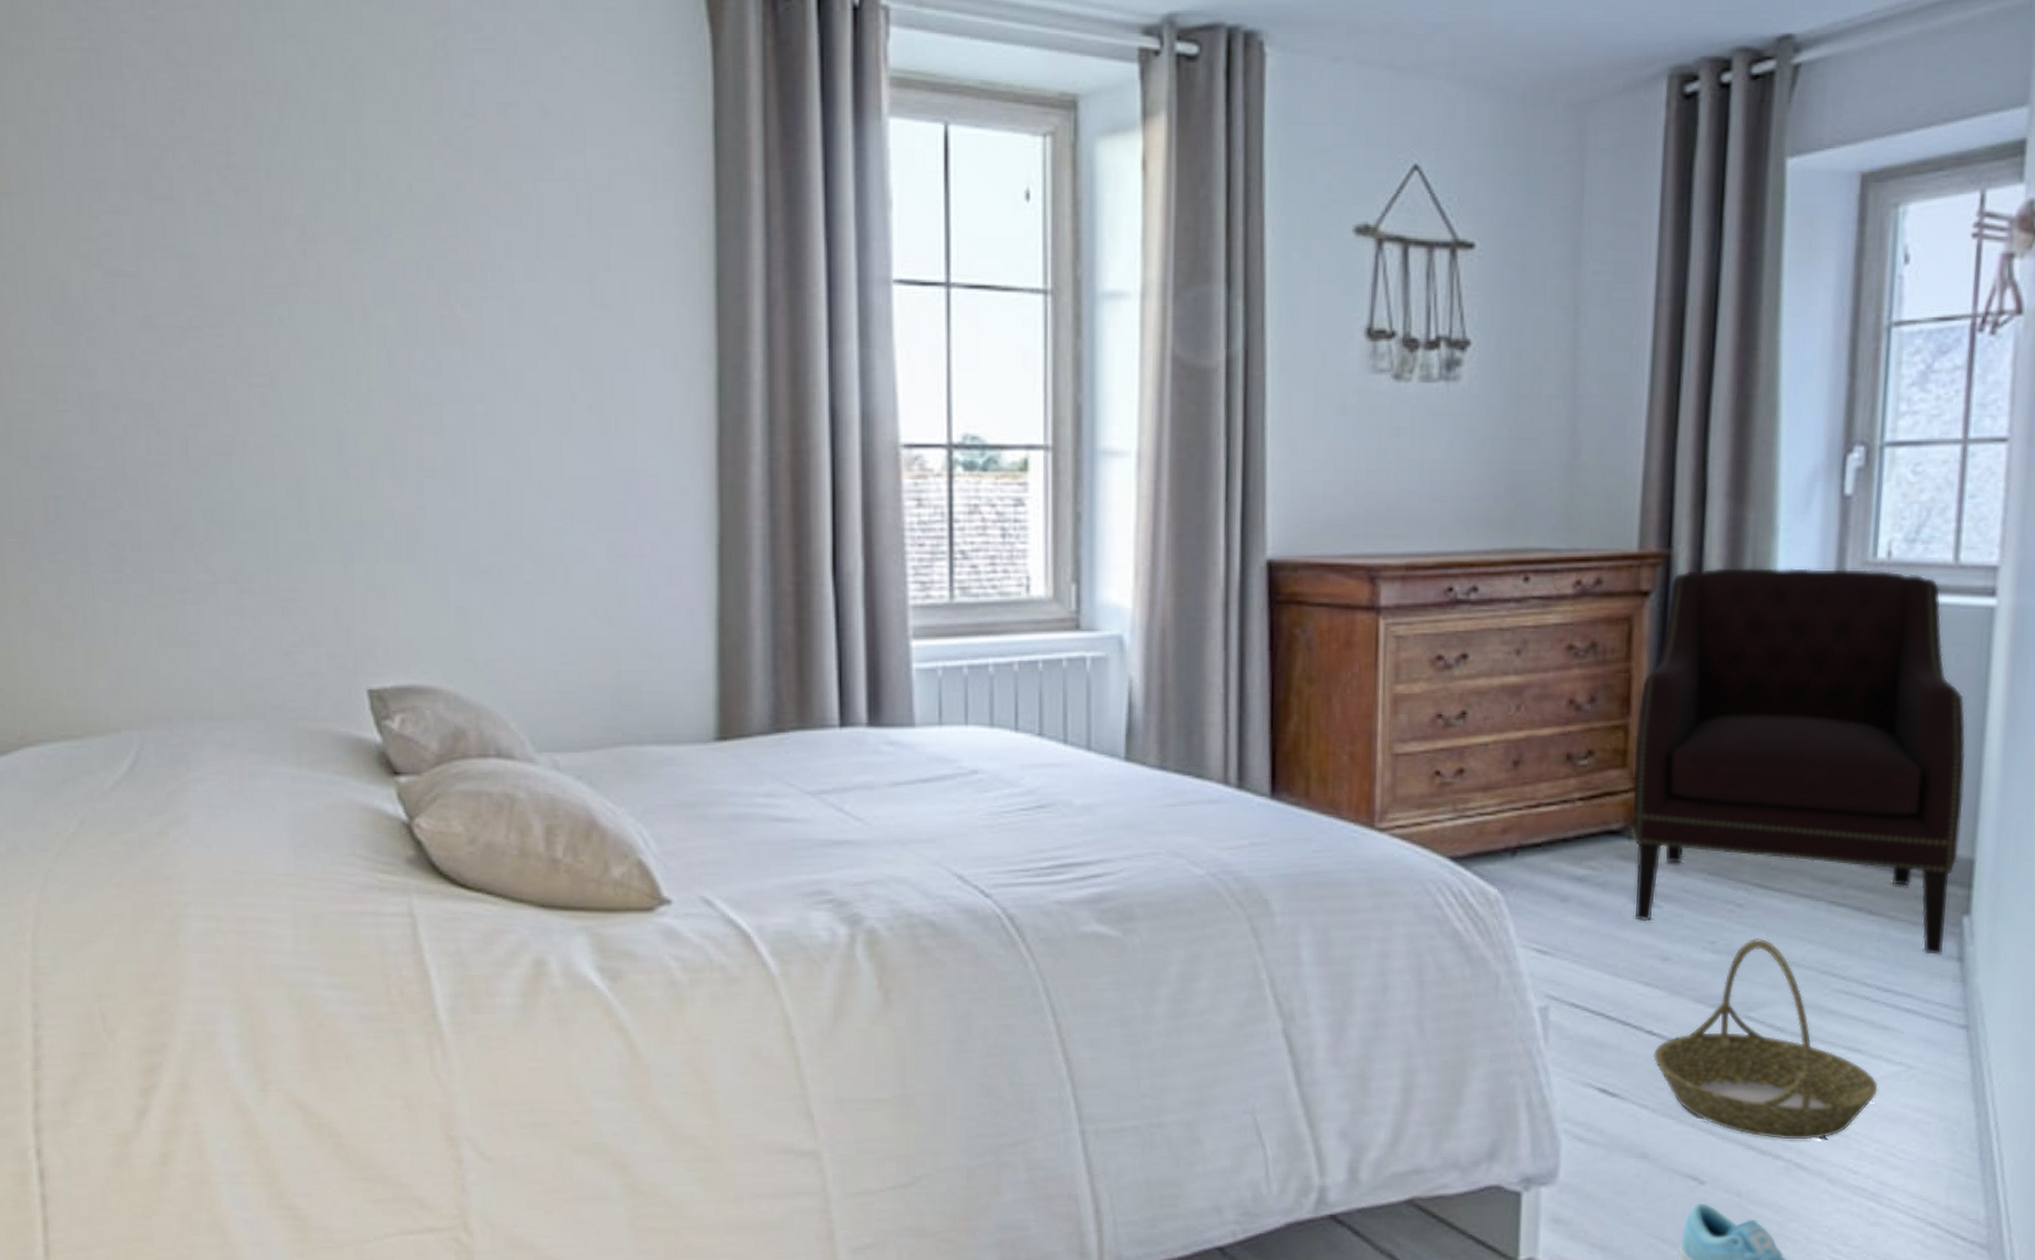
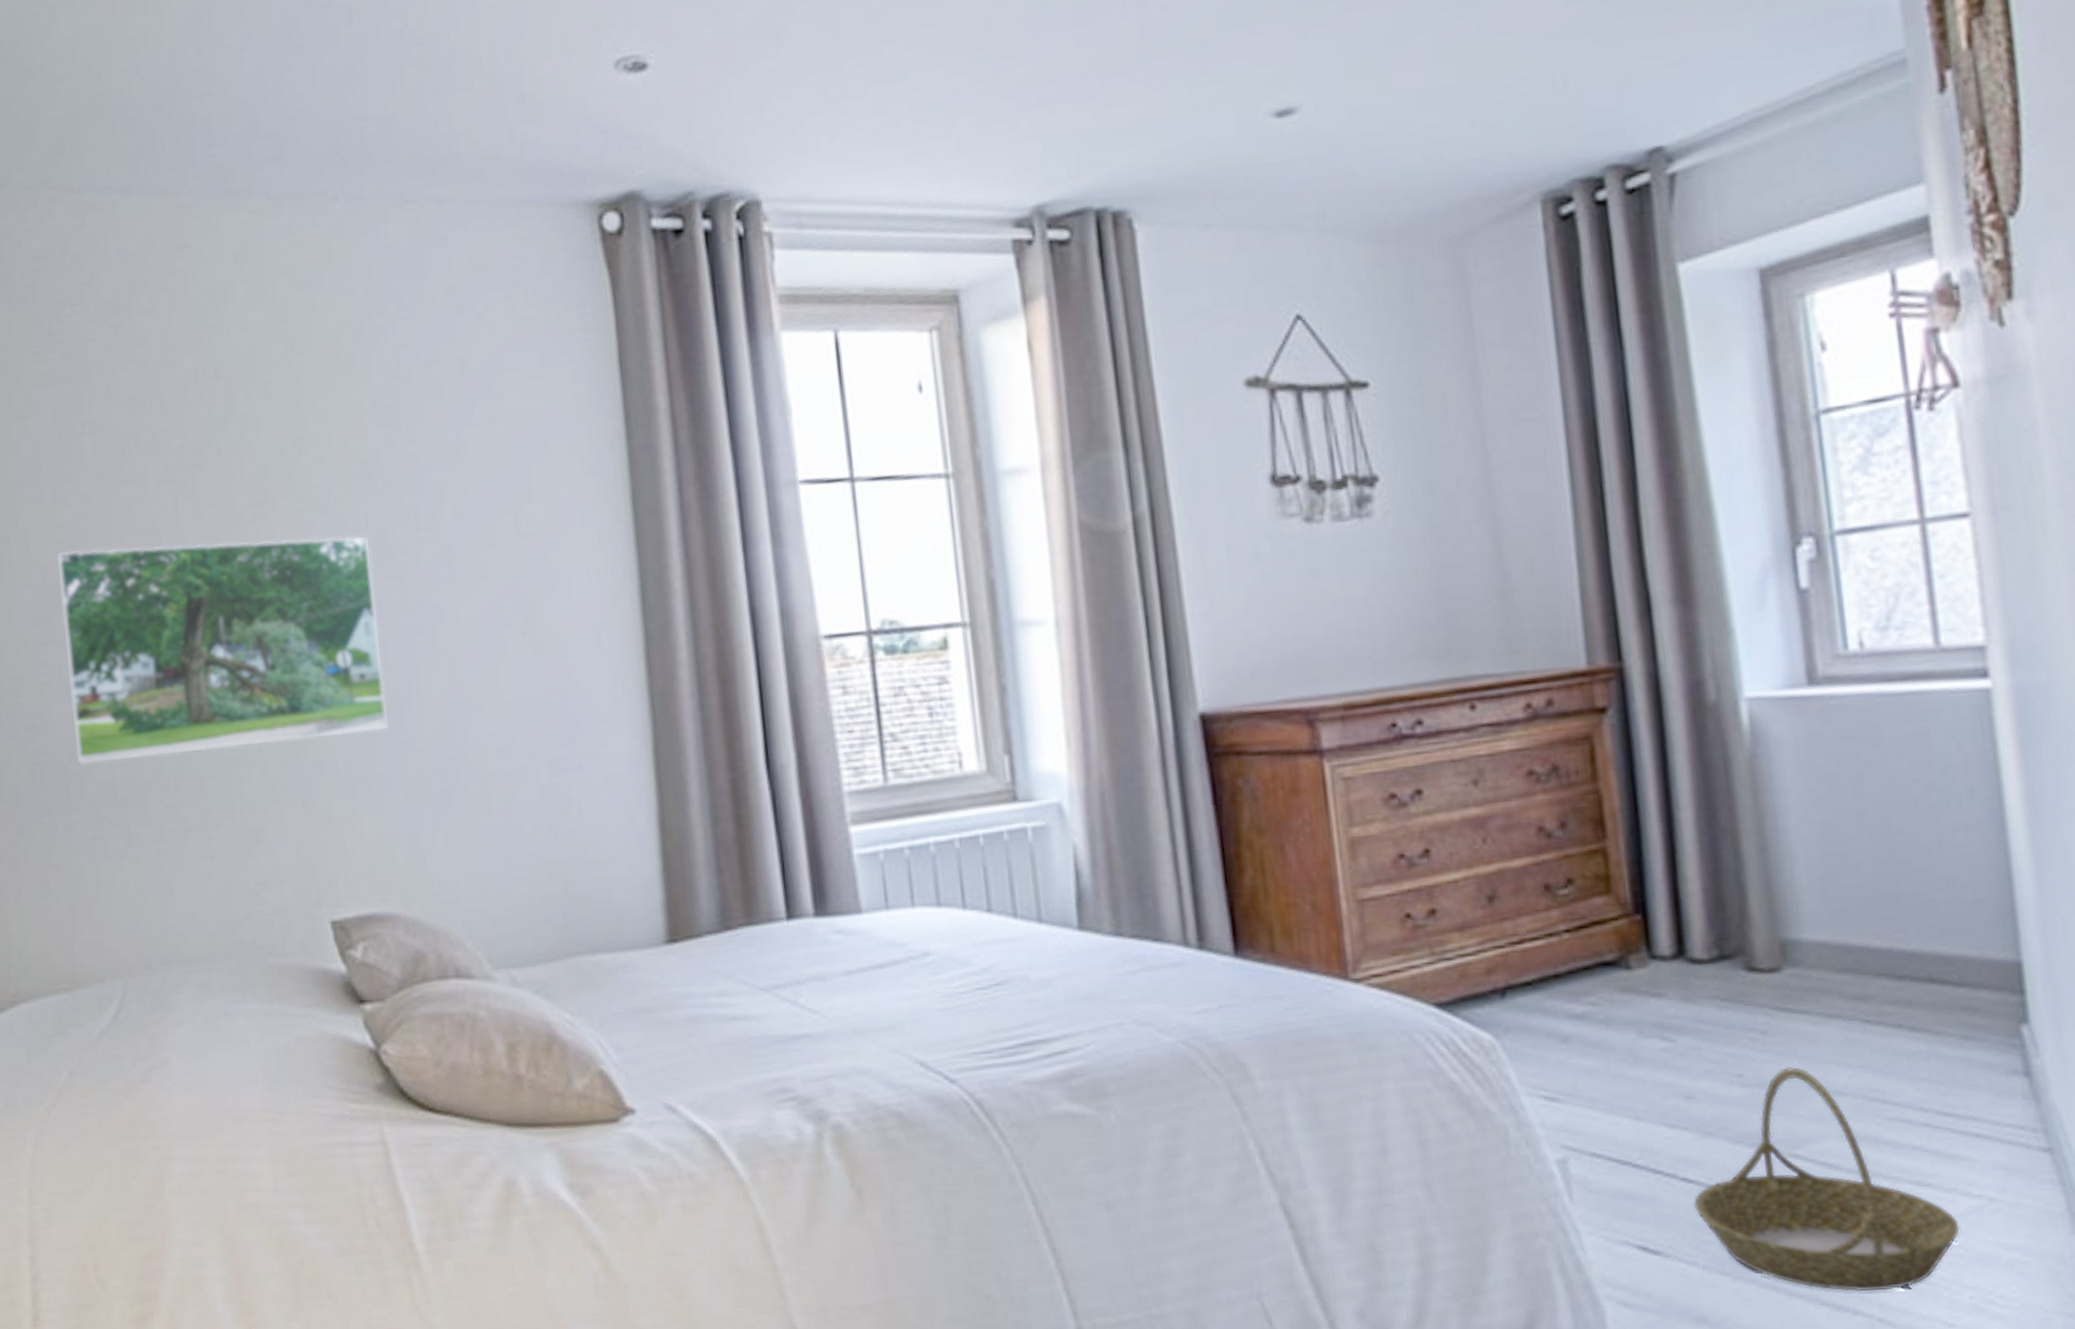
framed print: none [77,267,441,503] -> present [55,535,389,765]
armchair: present [1632,566,1966,956] -> none [1613,661,2005,1072]

